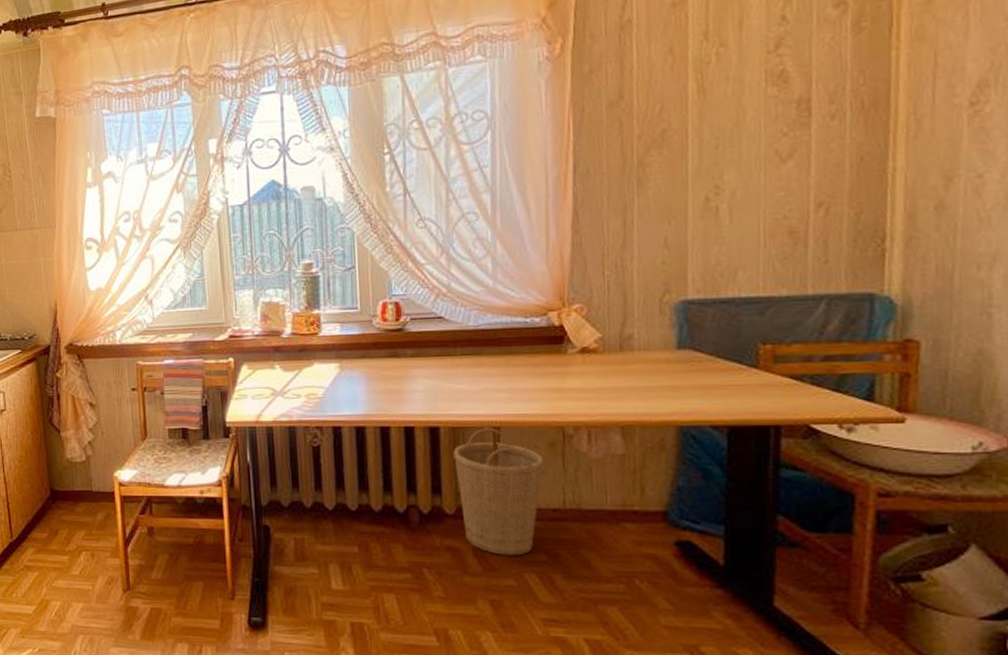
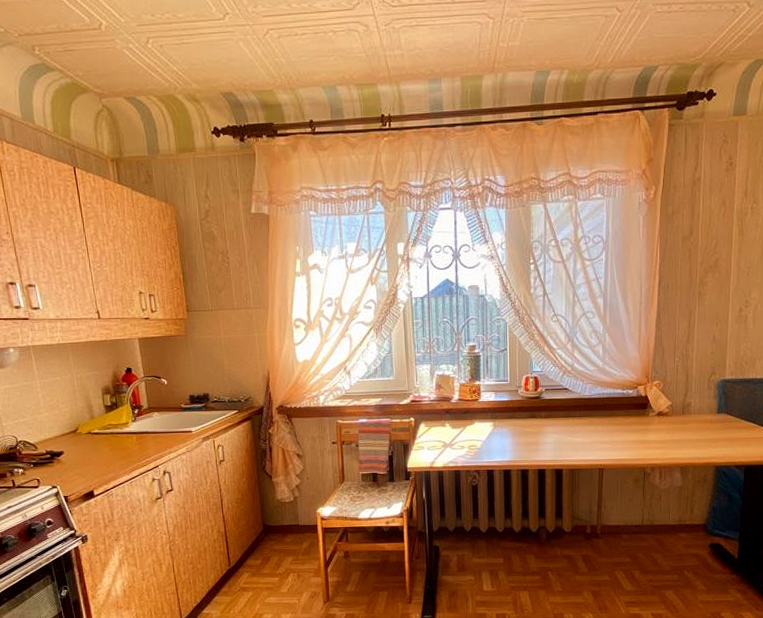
basket: present [453,428,545,556] -> none [571,469,631,559]

